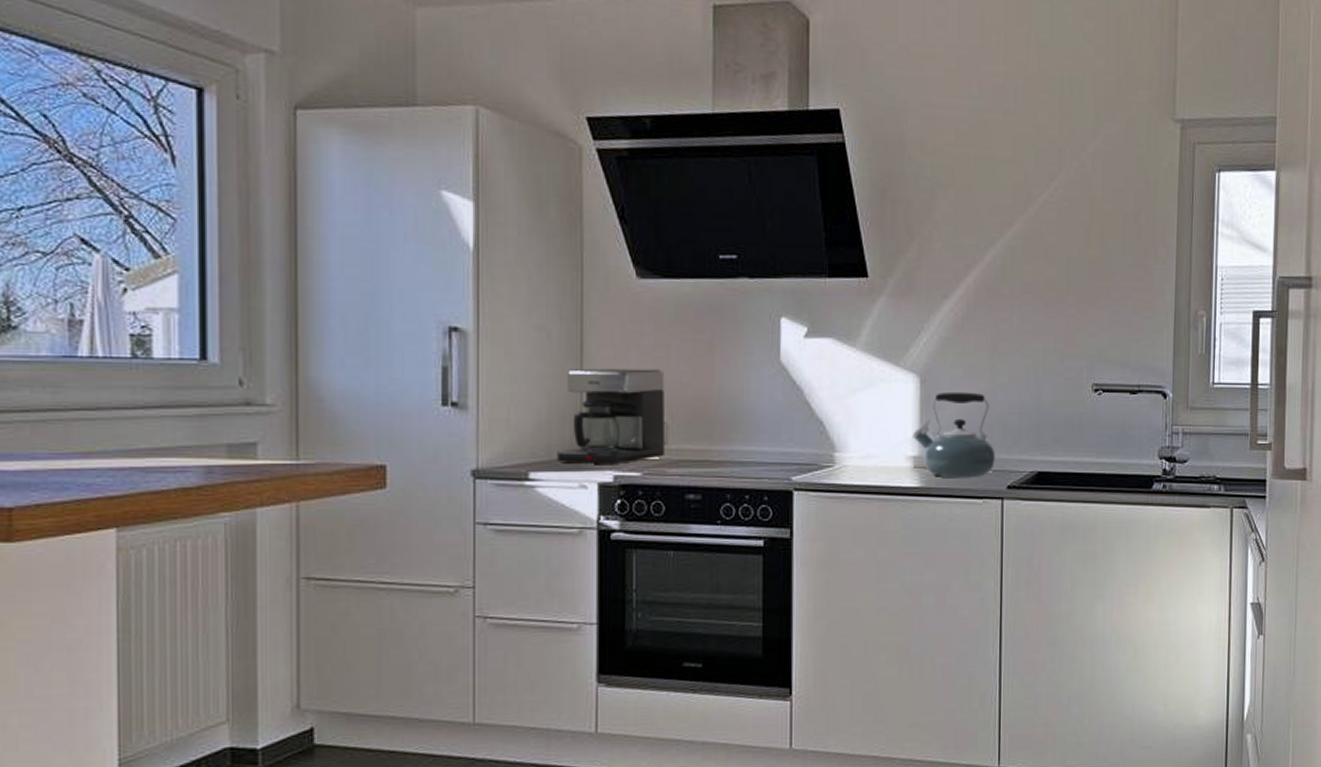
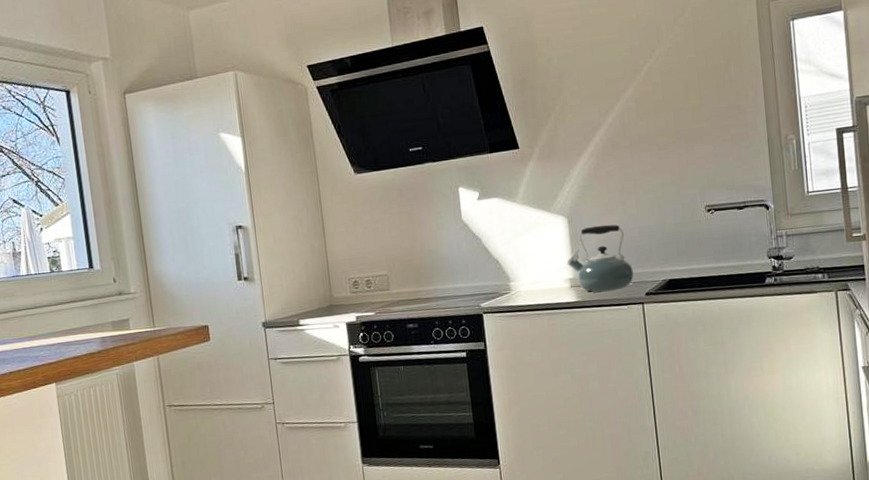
coffee maker: present [557,368,666,465] -> none [316,237,389,311]

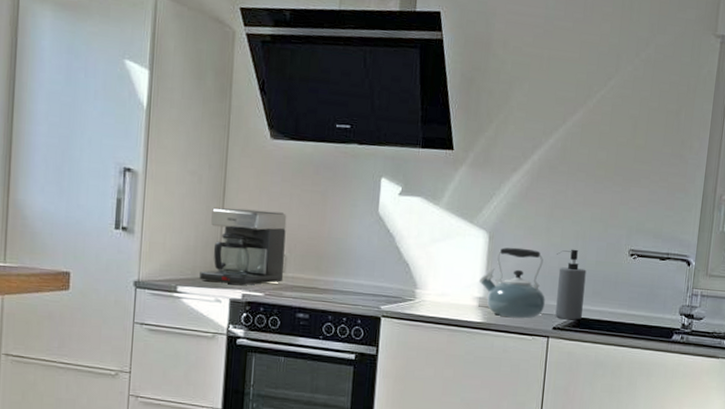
coffee maker: none [316,237,389,311] -> present [199,208,287,286]
soap dispenser: none [635,216,672,284] -> present [555,249,586,321]

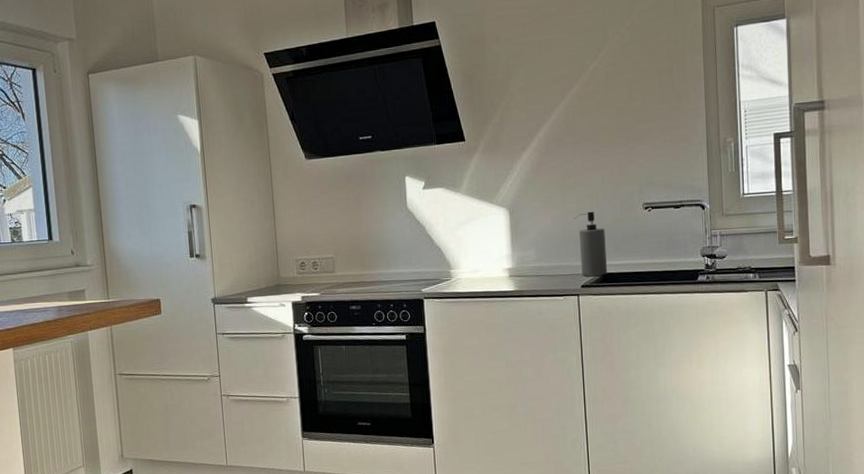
coffee maker: present [199,208,287,286] -> none [264,221,334,290]
kettle: present [478,247,545,319] -> none [506,218,571,283]

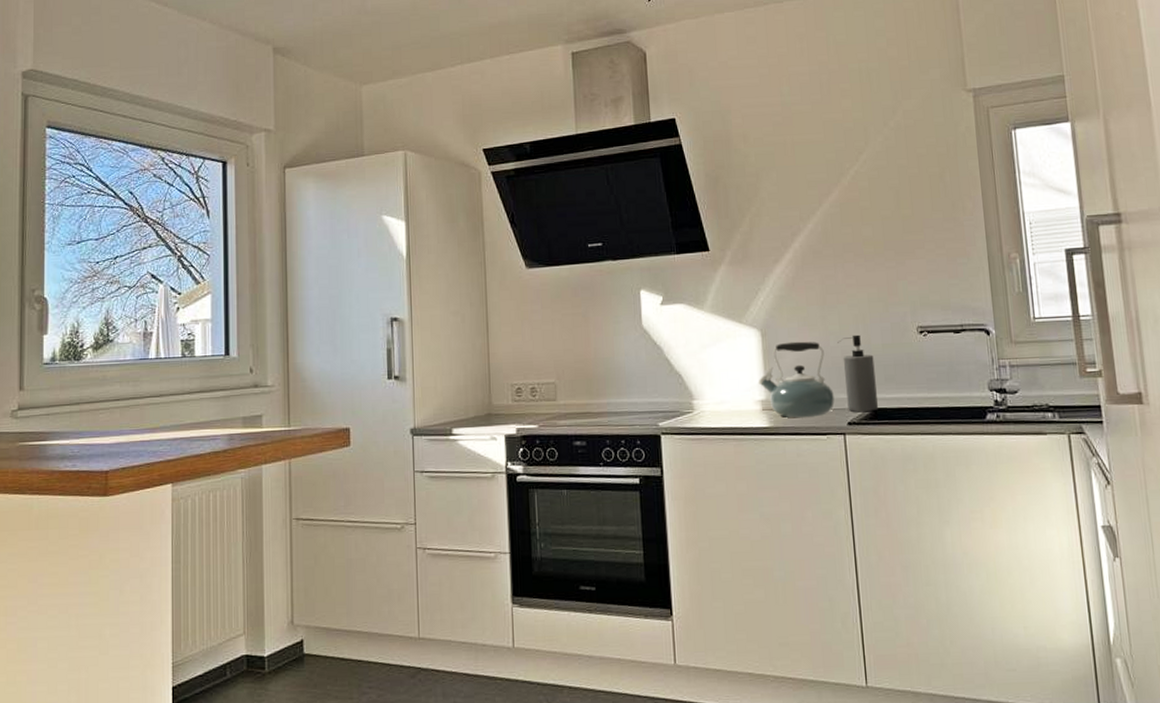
kettle: none [506,218,571,283] -> present [758,341,835,418]

